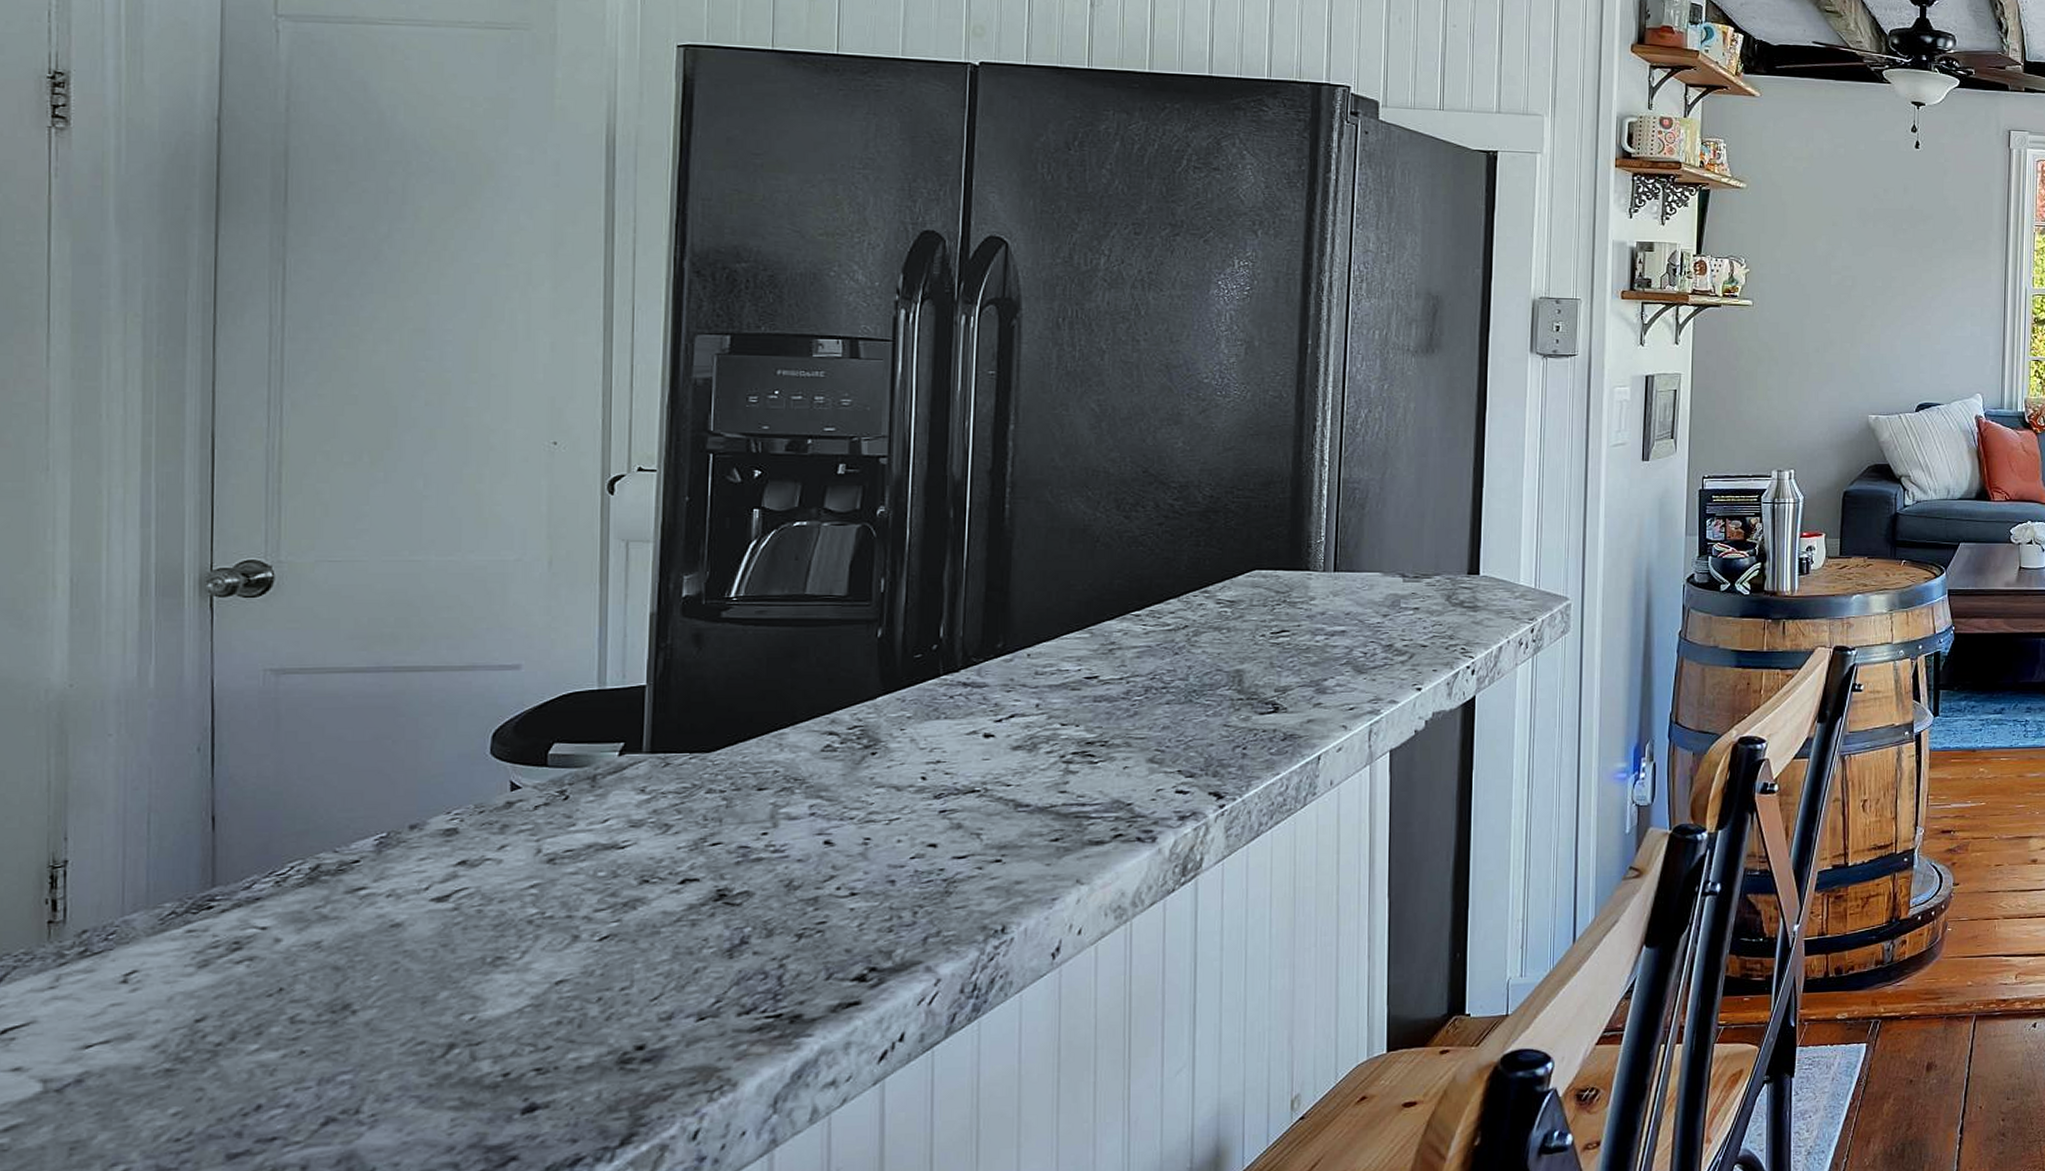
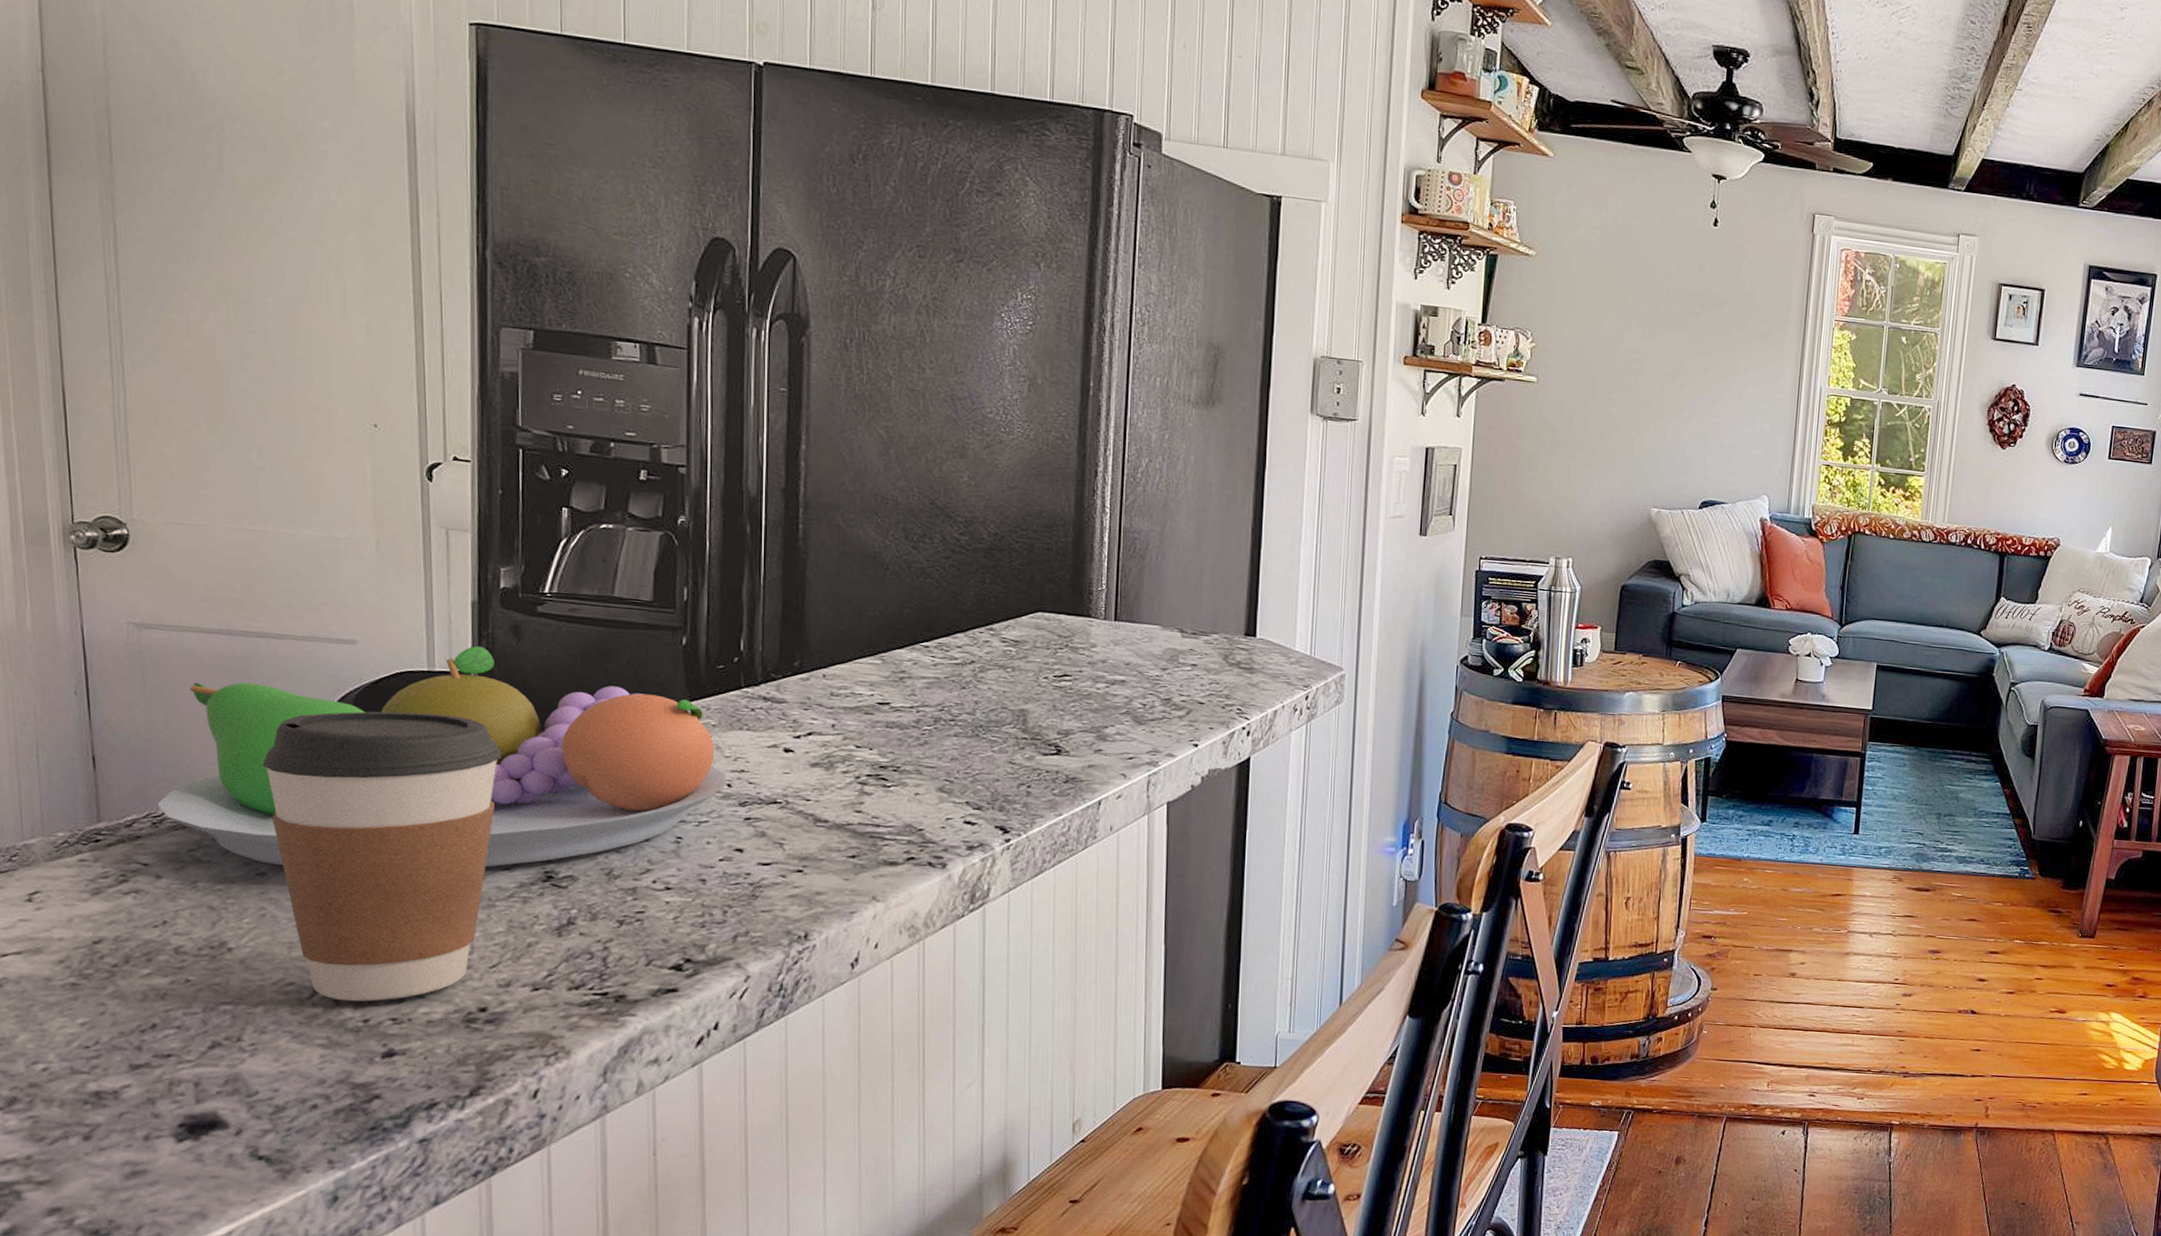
fruit bowl: none [282,659,922,913] -> present [157,646,728,867]
coffee cup: none [405,734,675,1056] -> present [262,711,501,1002]

